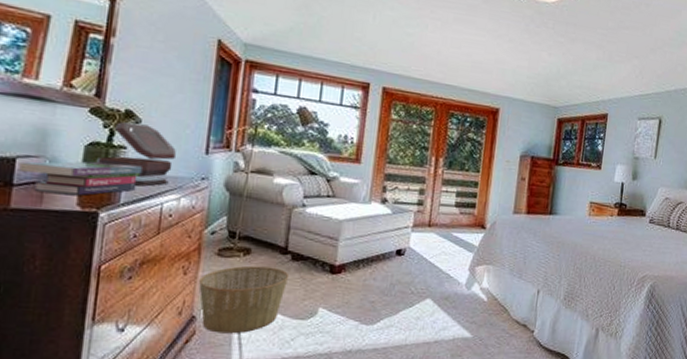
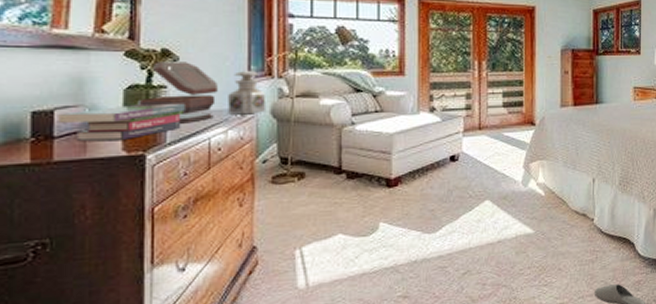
perfume bottle: none [183,140,223,185] -> present [228,70,267,115]
basket: present [199,265,290,334] -> none [256,188,346,260]

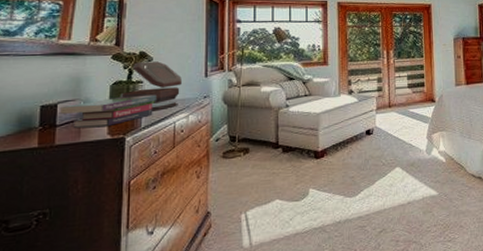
perfume bottle: present [228,70,267,115] -> none [189,66,219,103]

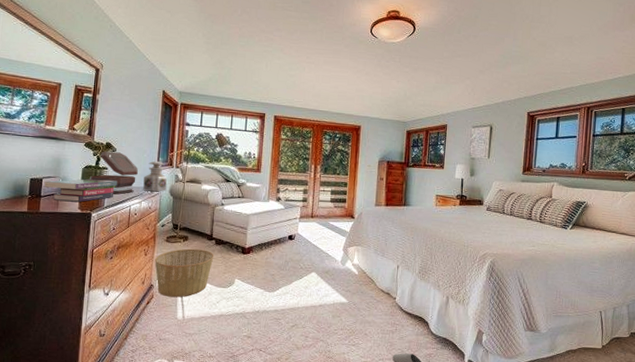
perfume bottle: none [189,66,219,103] -> present [143,160,168,192]
basket: none [210,160,282,223] -> present [155,248,214,298]

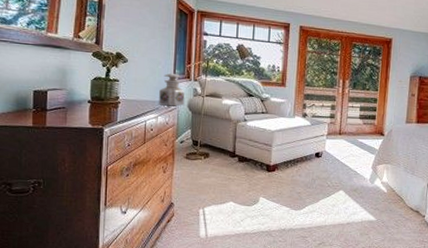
books: present [44,178,117,203] -> none [50,91,130,117]
jewelry box: present [89,151,138,195] -> none [99,62,153,109]
basket: present [155,248,214,298] -> none [174,166,238,216]

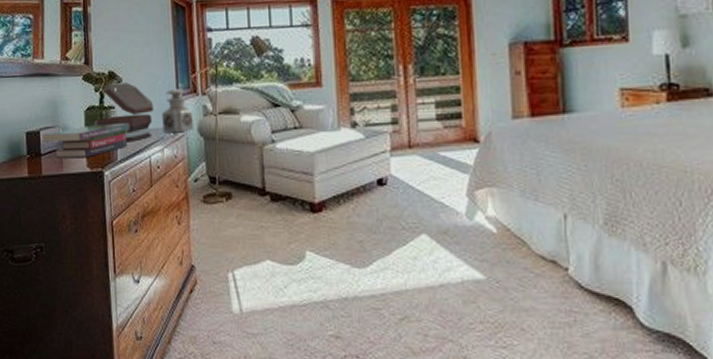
books: none [50,91,130,117] -> present [43,122,130,158]
jewelry box: none [99,62,153,109] -> present [94,83,153,142]

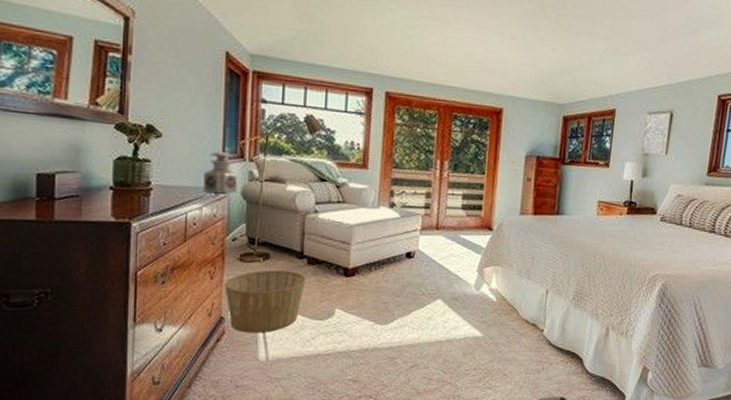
books: present [43,122,130,158] -> none [59,174,166,208]
jewelry box: present [94,83,153,142] -> none [124,136,195,197]
basket: none [192,210,272,282] -> present [225,270,307,333]

